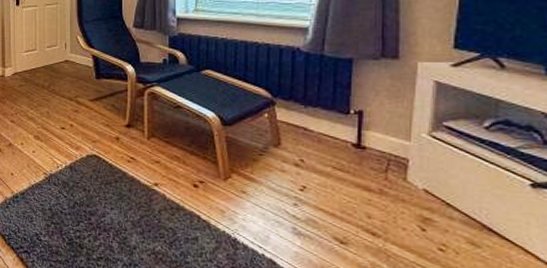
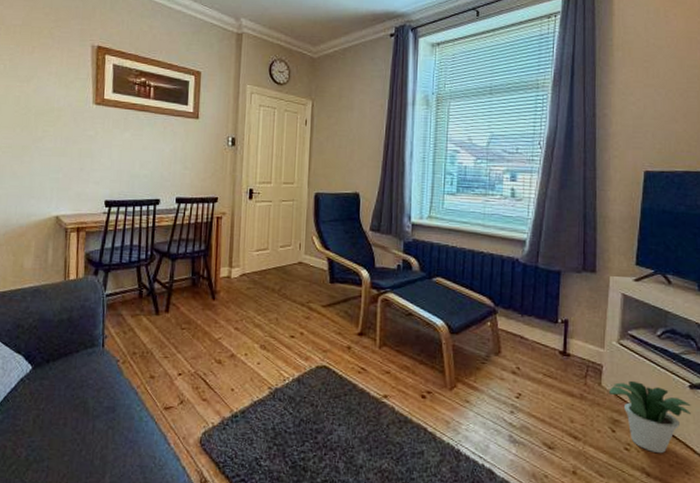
potted plant: none [416,176,533,258] -> present [608,380,691,454]

